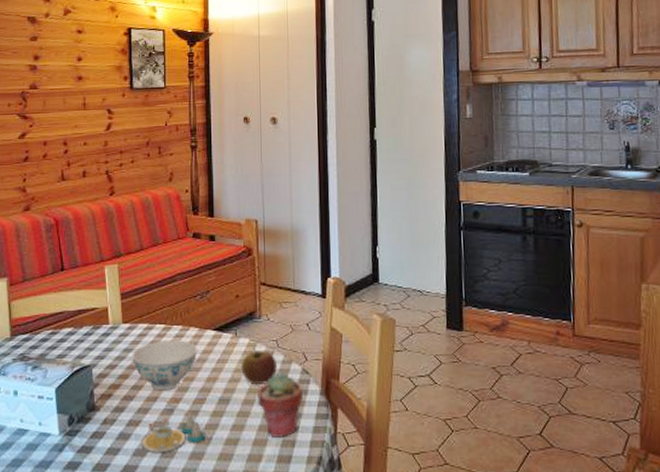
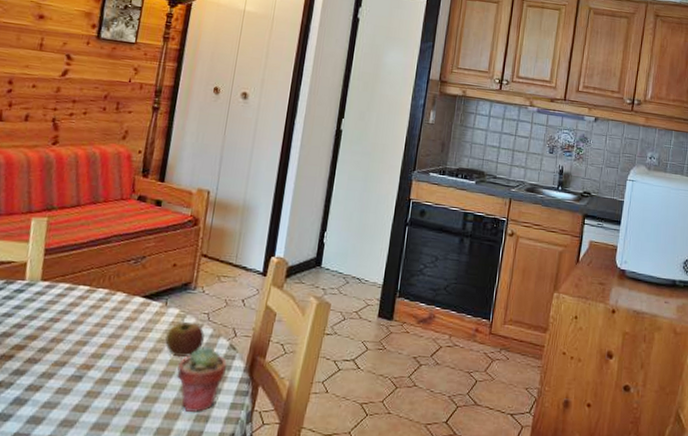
bowl: present [132,340,197,391] -> none [45,303,122,356]
salt and pepper shaker set: present [141,413,206,453] -> none [38,381,114,422]

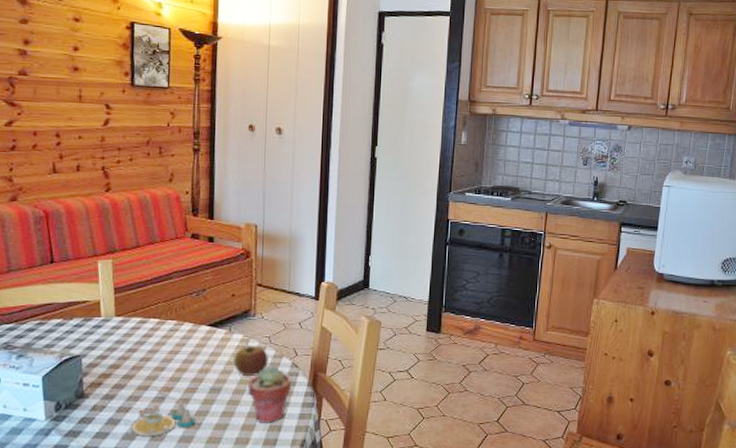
salt and pepper shaker set: none [38,381,114,422] -> present [131,401,196,437]

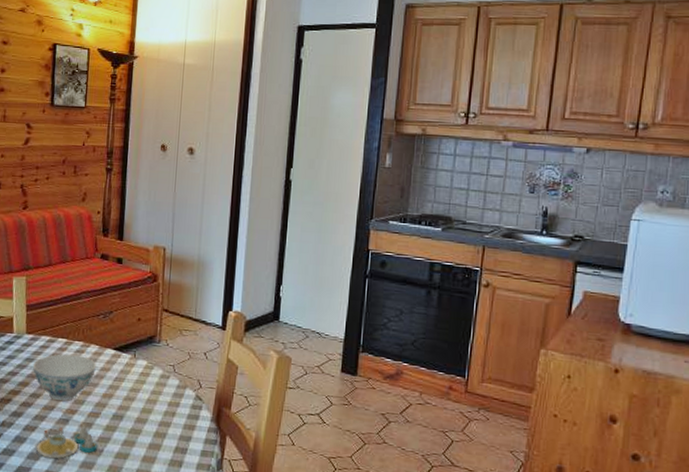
bowl: none [124,334,191,380] -> present [33,354,96,401]
apple: present [234,342,268,377] -> none [137,369,172,407]
potted succulent: present [247,365,292,423] -> none [149,395,196,457]

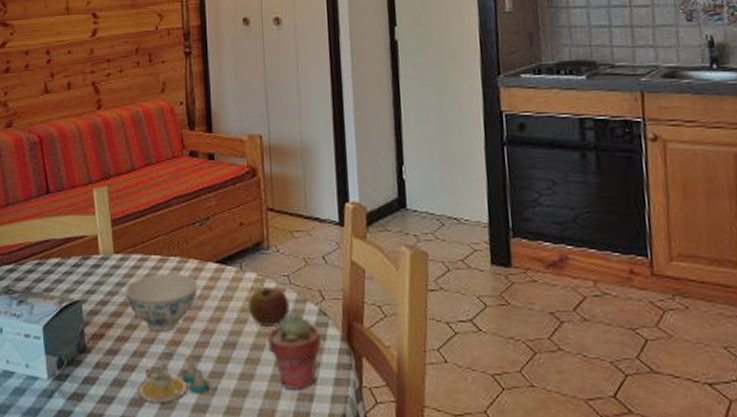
apple: none [137,369,172,407] -> present [248,283,290,328]
potted succulent: none [149,395,196,457] -> present [266,312,322,390]

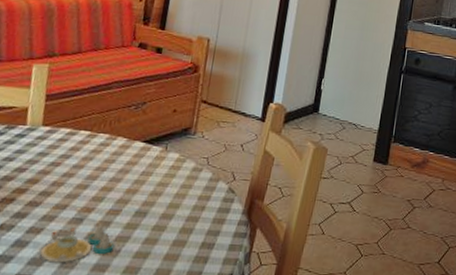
bowl: present [125,274,198,332] -> none [46,147,122,199]
apple: present [248,283,290,328] -> none [165,162,204,201]
potted succulent: present [266,312,322,390] -> none [176,189,227,254]

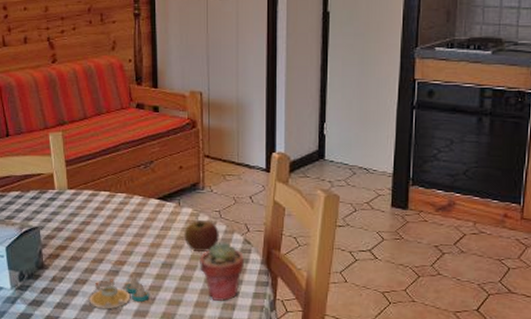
apple: none [165,162,204,201] -> present [184,216,219,253]
potted succulent: none [176,189,227,254] -> present [198,241,245,301]

